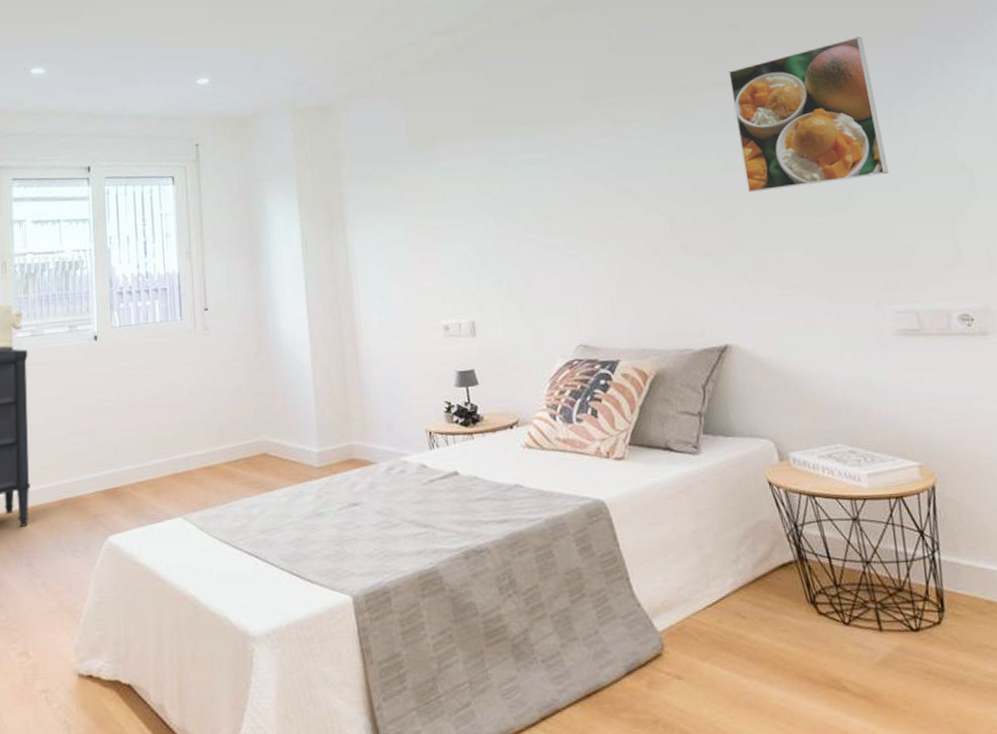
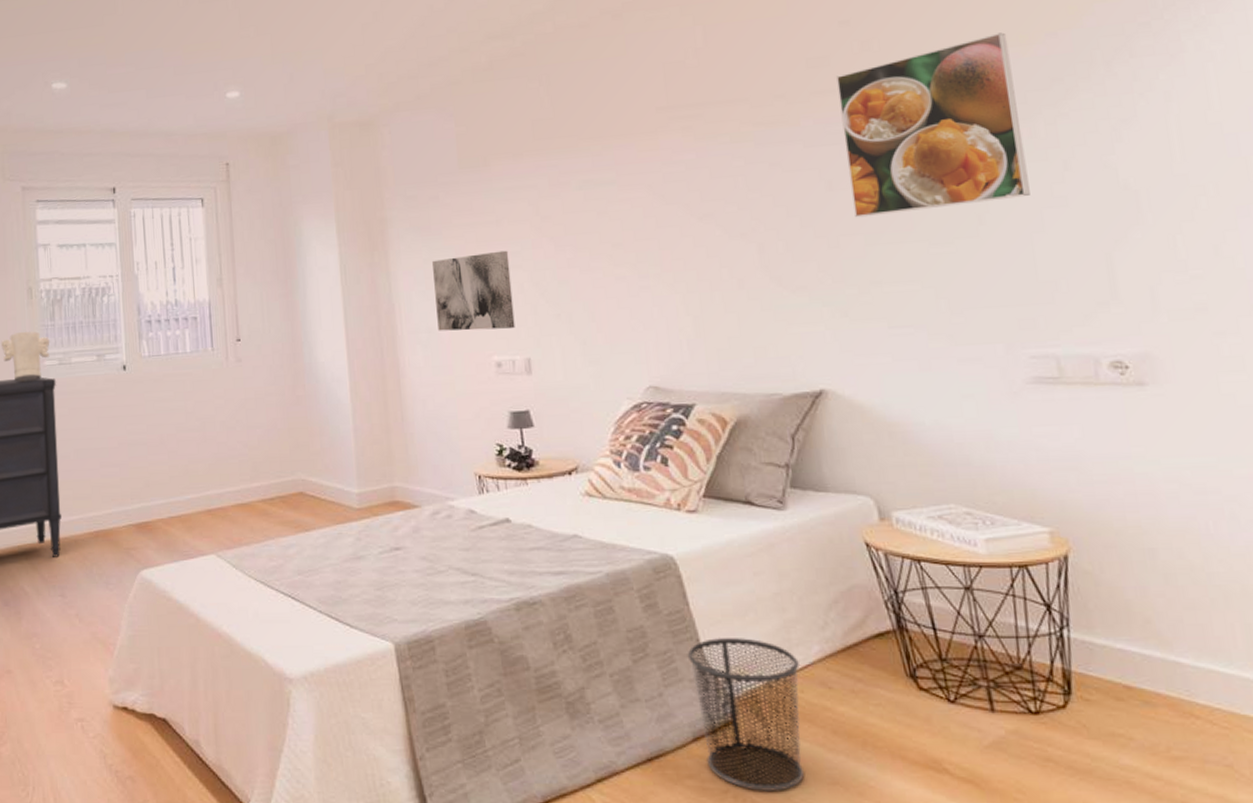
wall art: none [386,223,461,298] -> present [432,250,515,331]
waste bin: none [618,574,724,719] -> present [687,638,804,791]

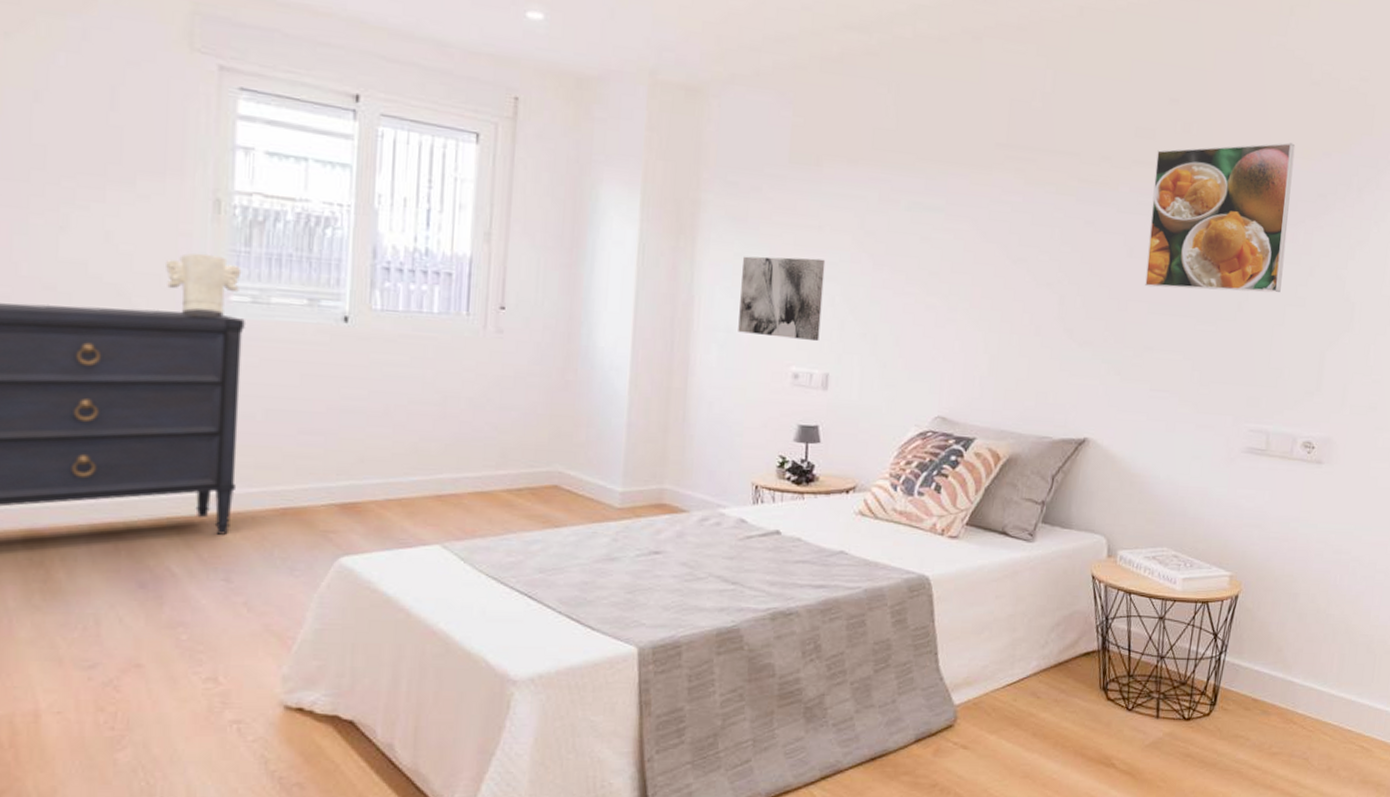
waste bin: present [687,638,804,791] -> none [923,652,1018,785]

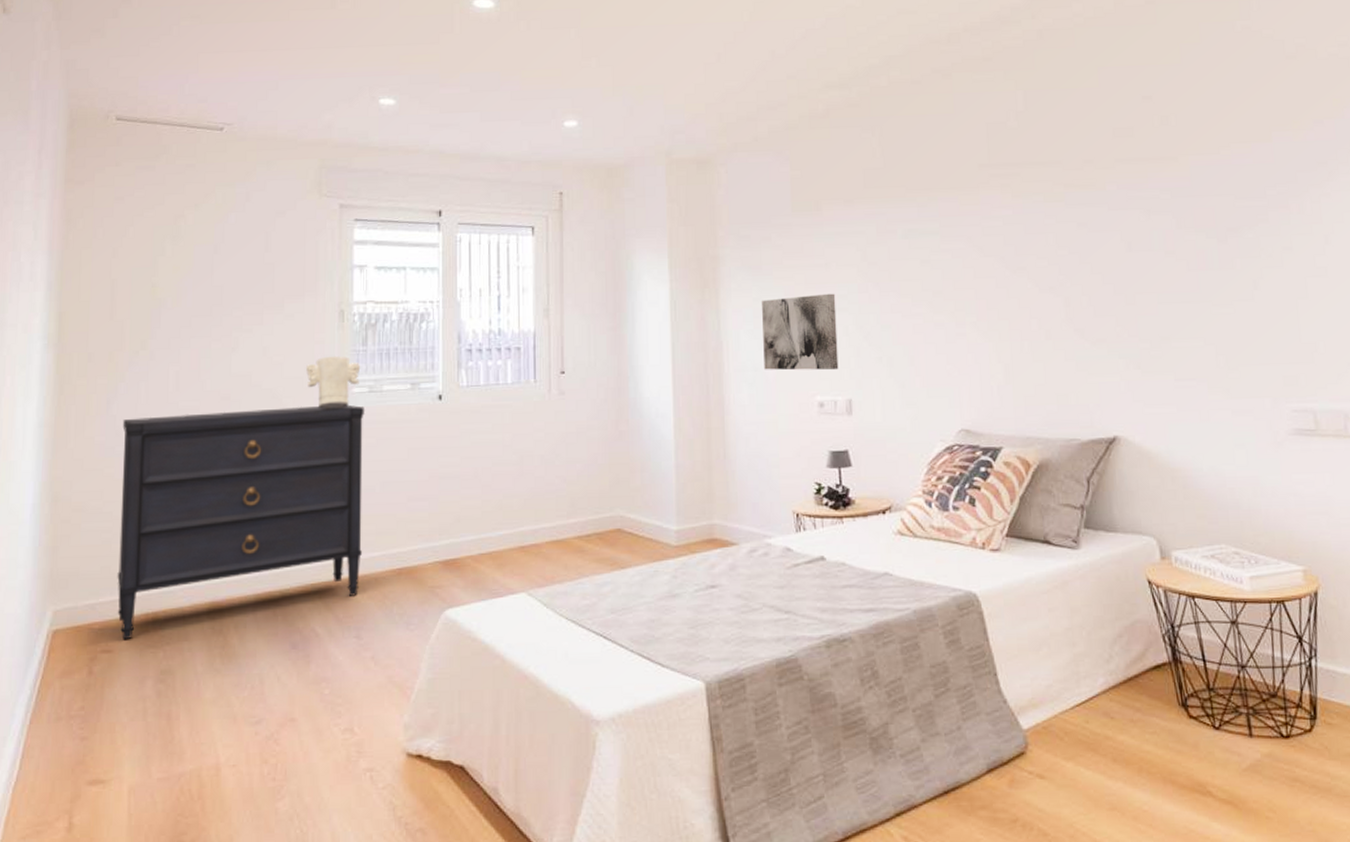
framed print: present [1145,142,1296,293] -> none [1139,117,1297,278]

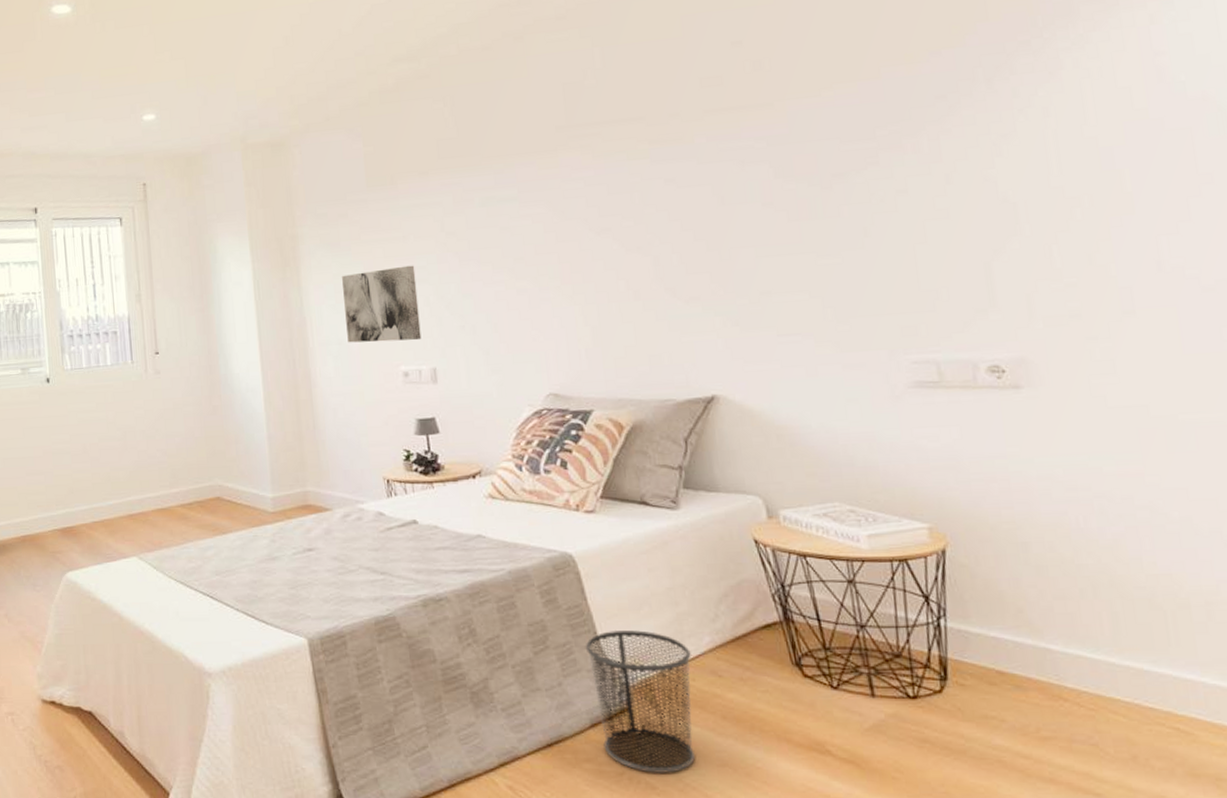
waste bin: none [985,672,1086,819] -> present [585,630,695,773]

